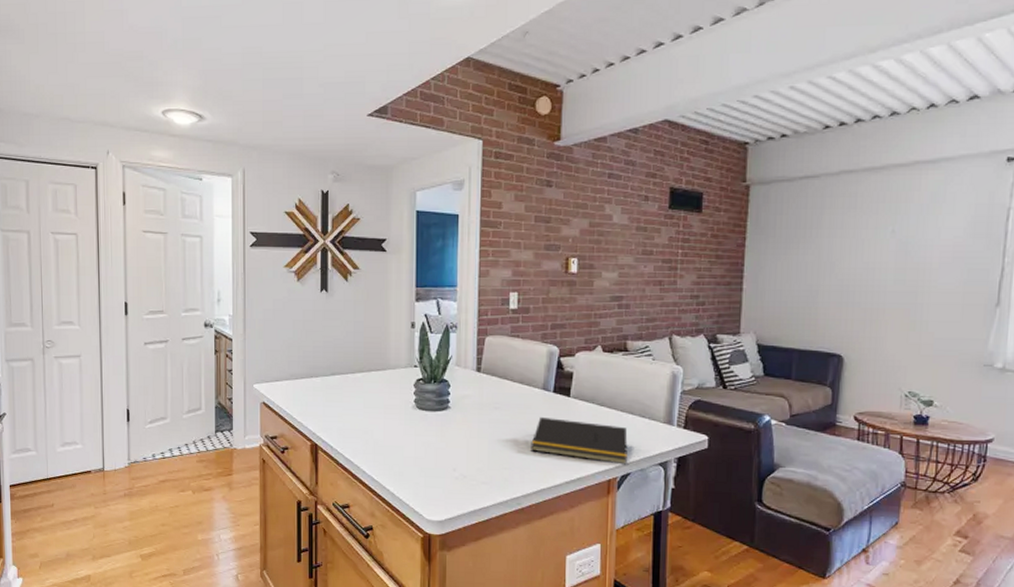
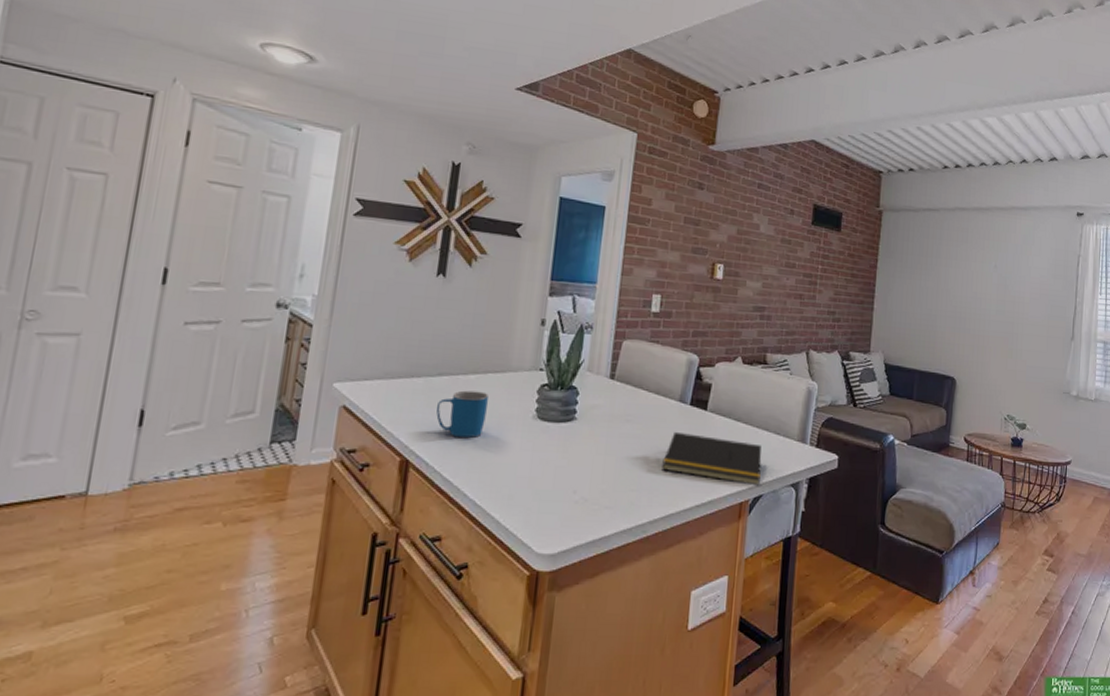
mug: none [334,386,374,425] -> present [436,390,488,438]

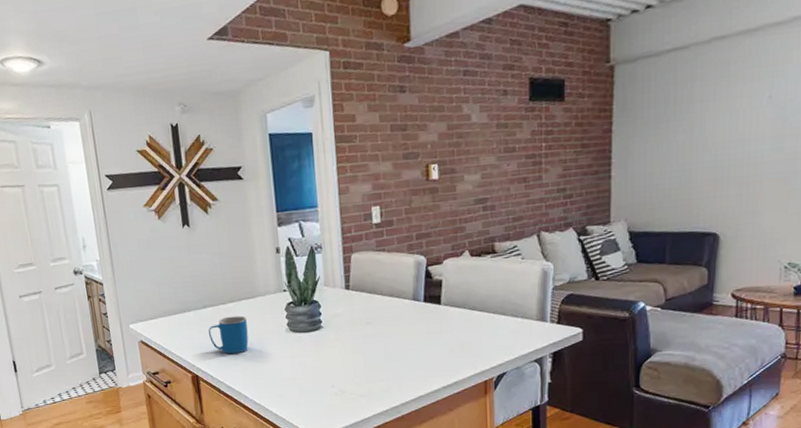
notepad: present [662,431,762,486] -> none [405,326,502,365]

